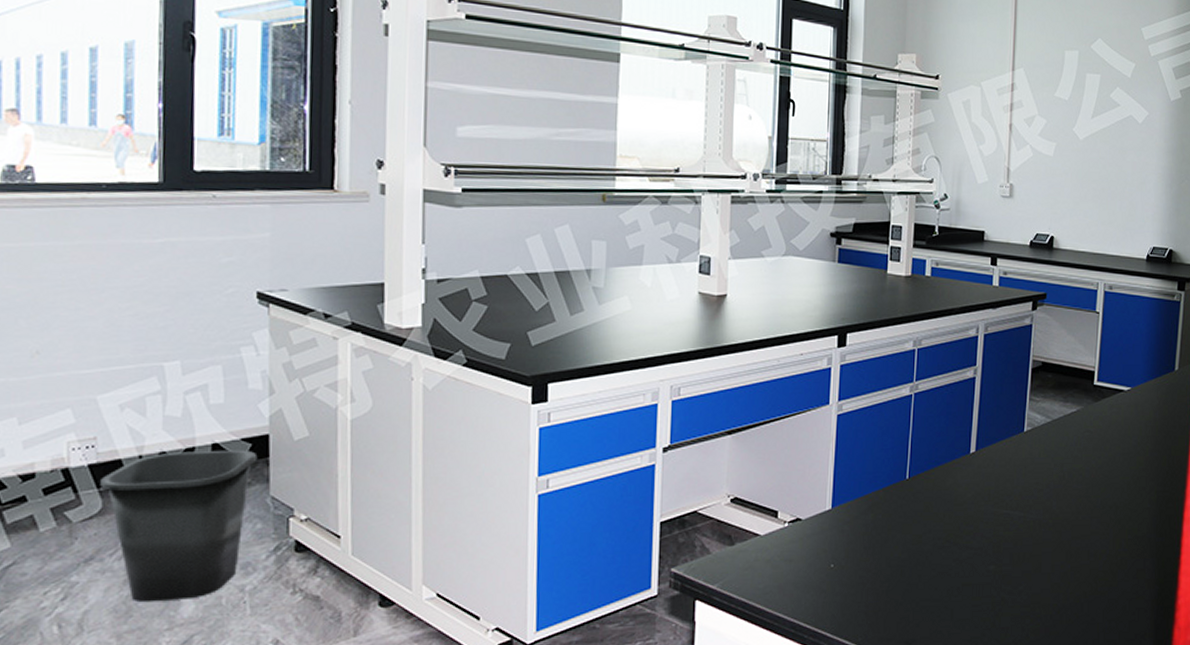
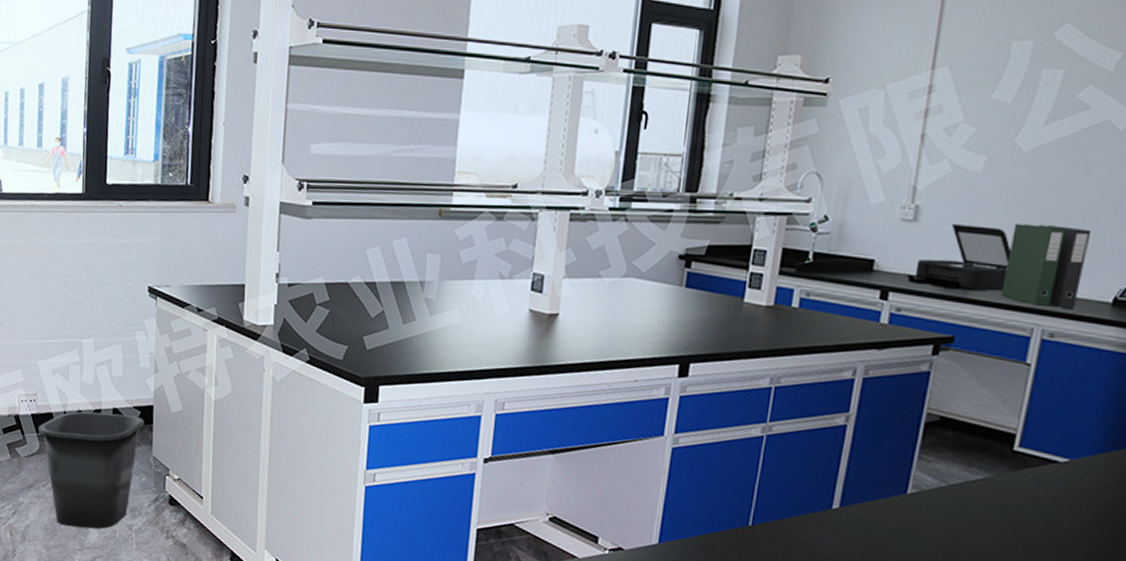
printer: none [1008,199,1079,255] -> present [906,224,1012,292]
binder: none [1074,198,1129,265] -> present [1000,223,1092,308]

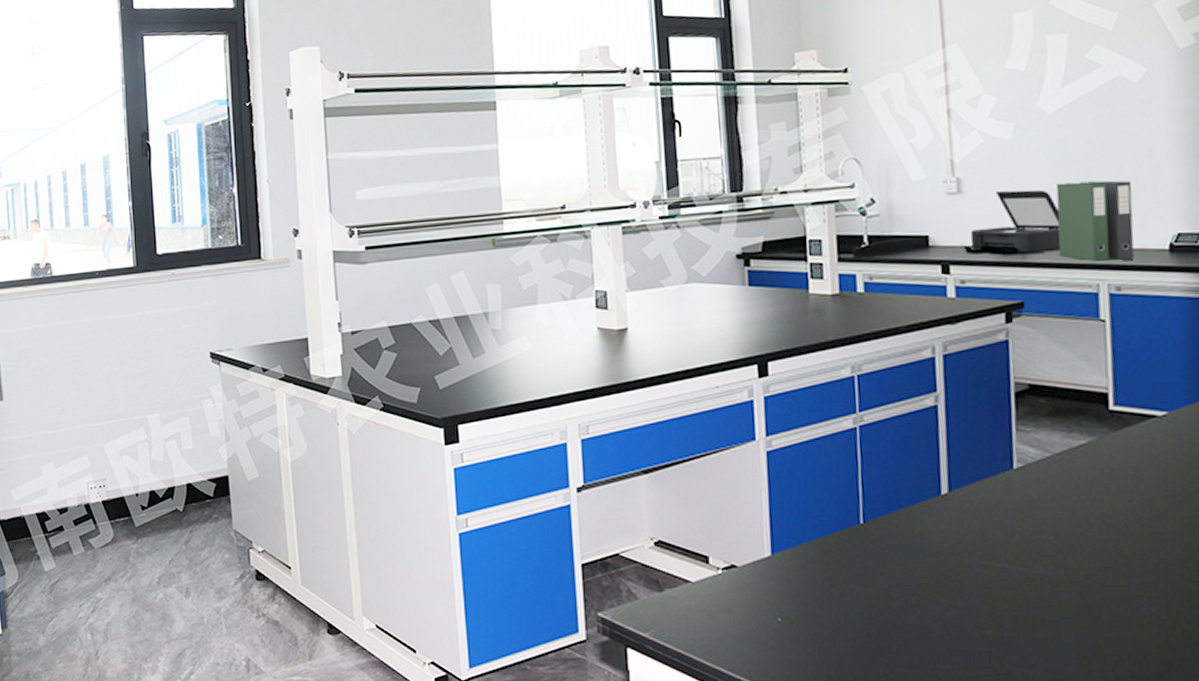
waste bin: present [38,411,145,529] -> none [111,489,221,618]

